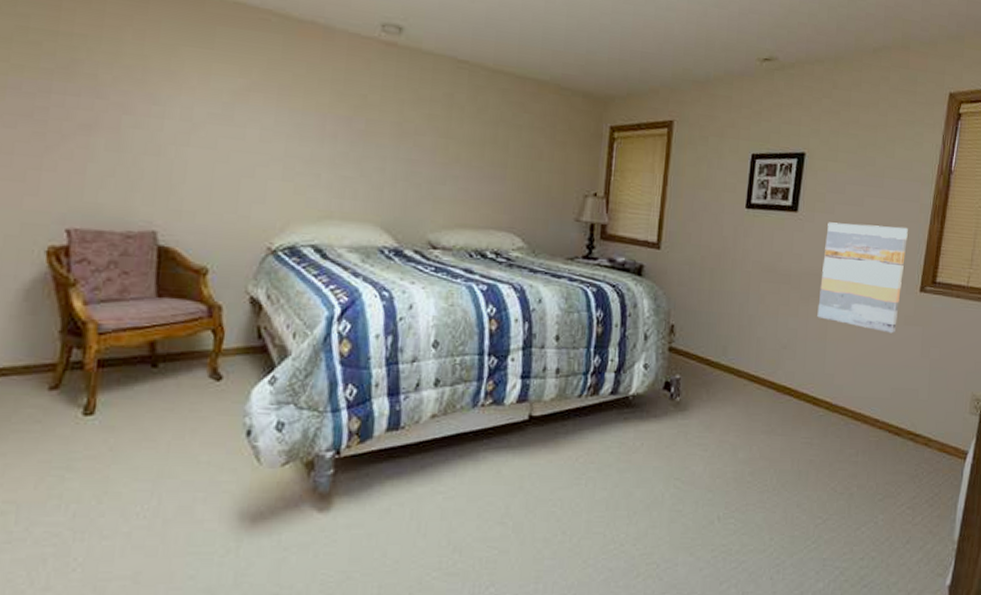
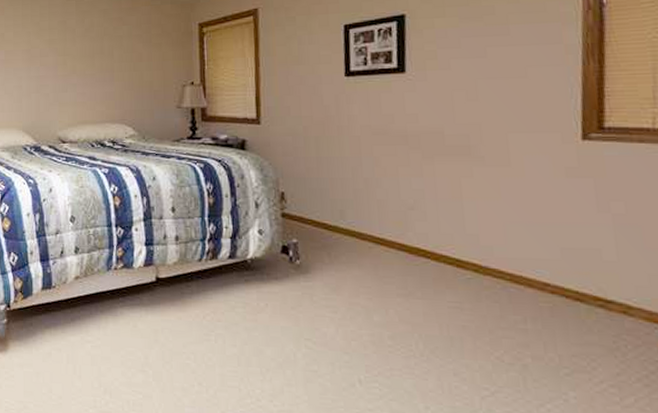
wall art: present [817,222,908,334] -> none [444,72,555,188]

